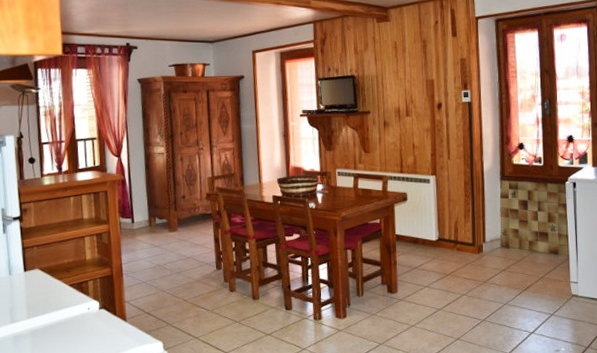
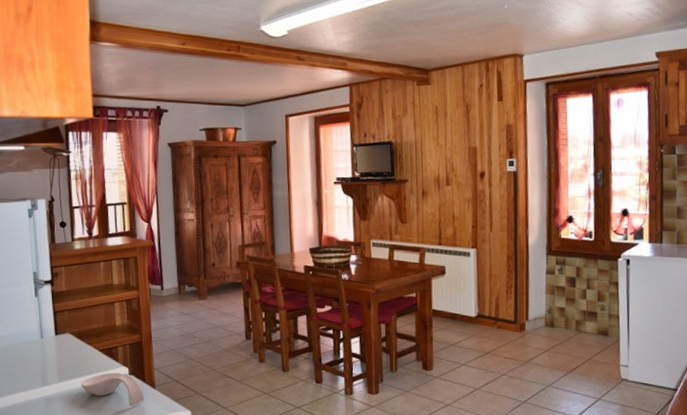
spoon rest: none [51,307,116,340] -> present [81,372,145,406]

